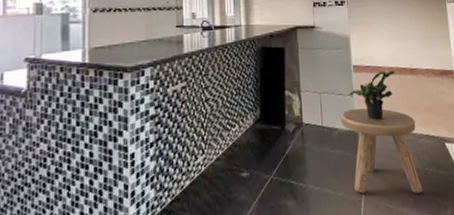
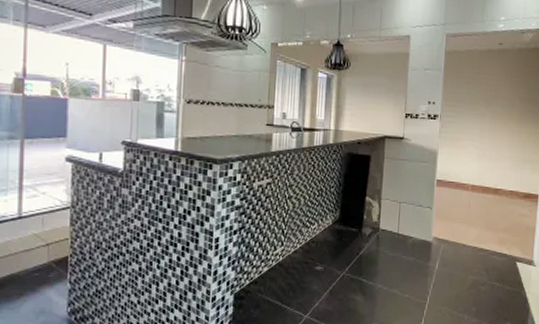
stool: present [340,107,423,194] -> none [416,220,490,304]
potted plant: present [350,70,395,120] -> none [429,187,479,234]

